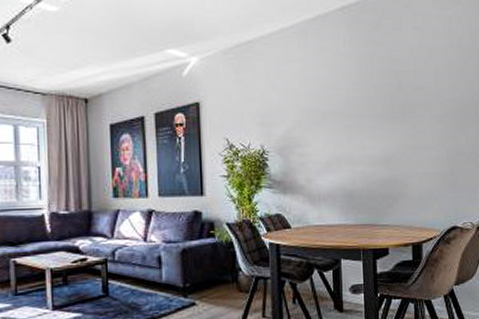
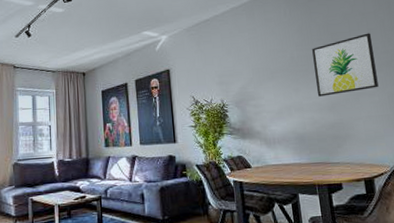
wall art: none [371,75,439,148] -> present [312,33,379,97]

